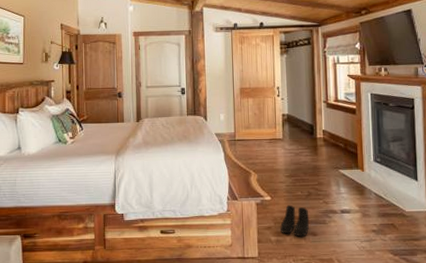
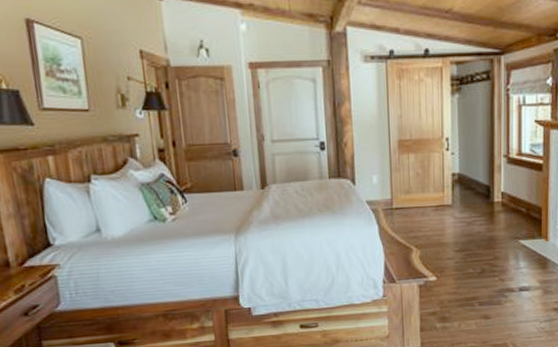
boots: present [280,204,310,237] -> none [447,285,482,322]

